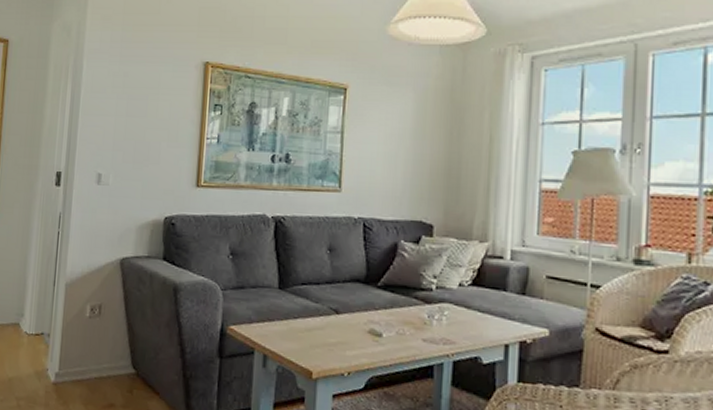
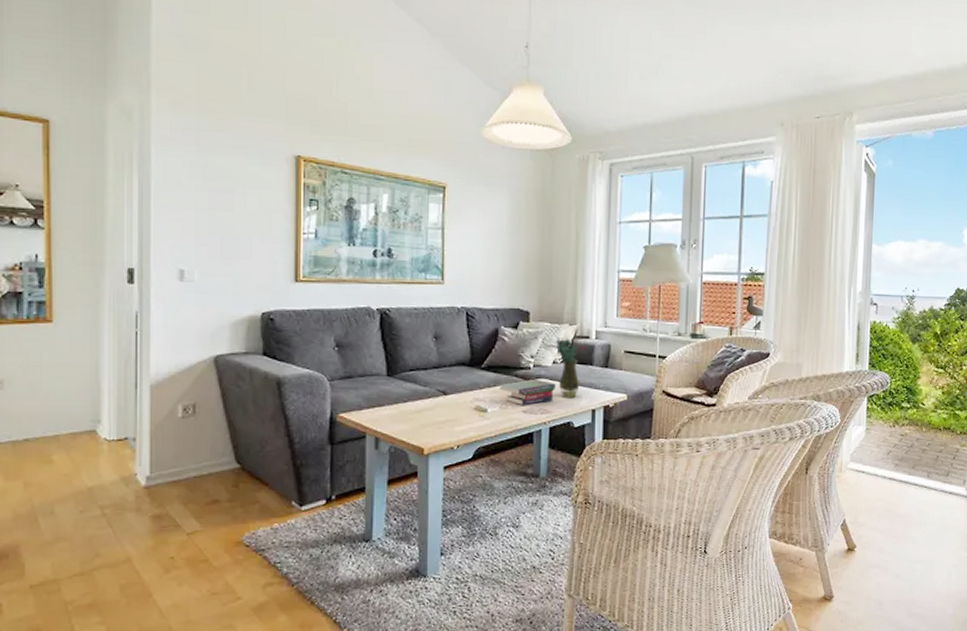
books: none [396,302,462,334] -> present [499,379,557,406]
vase: none [461,254,491,329] -> present [555,336,580,399]

